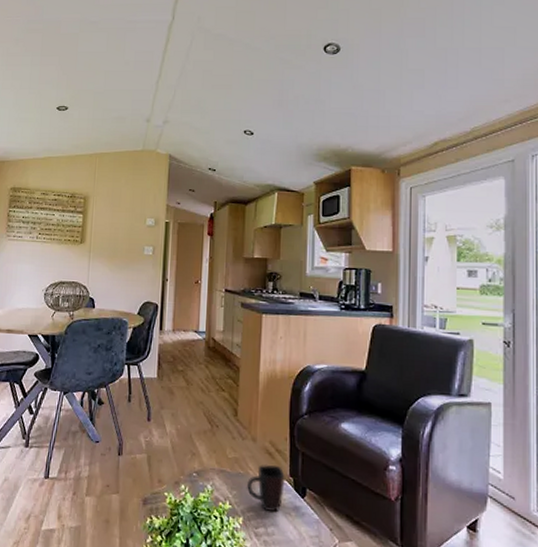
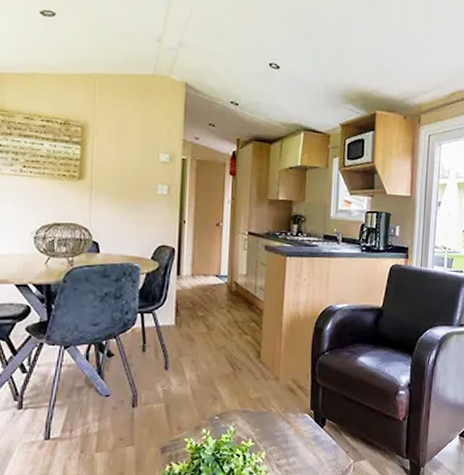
mug: present [246,464,285,512] -> none [268,400,306,443]

